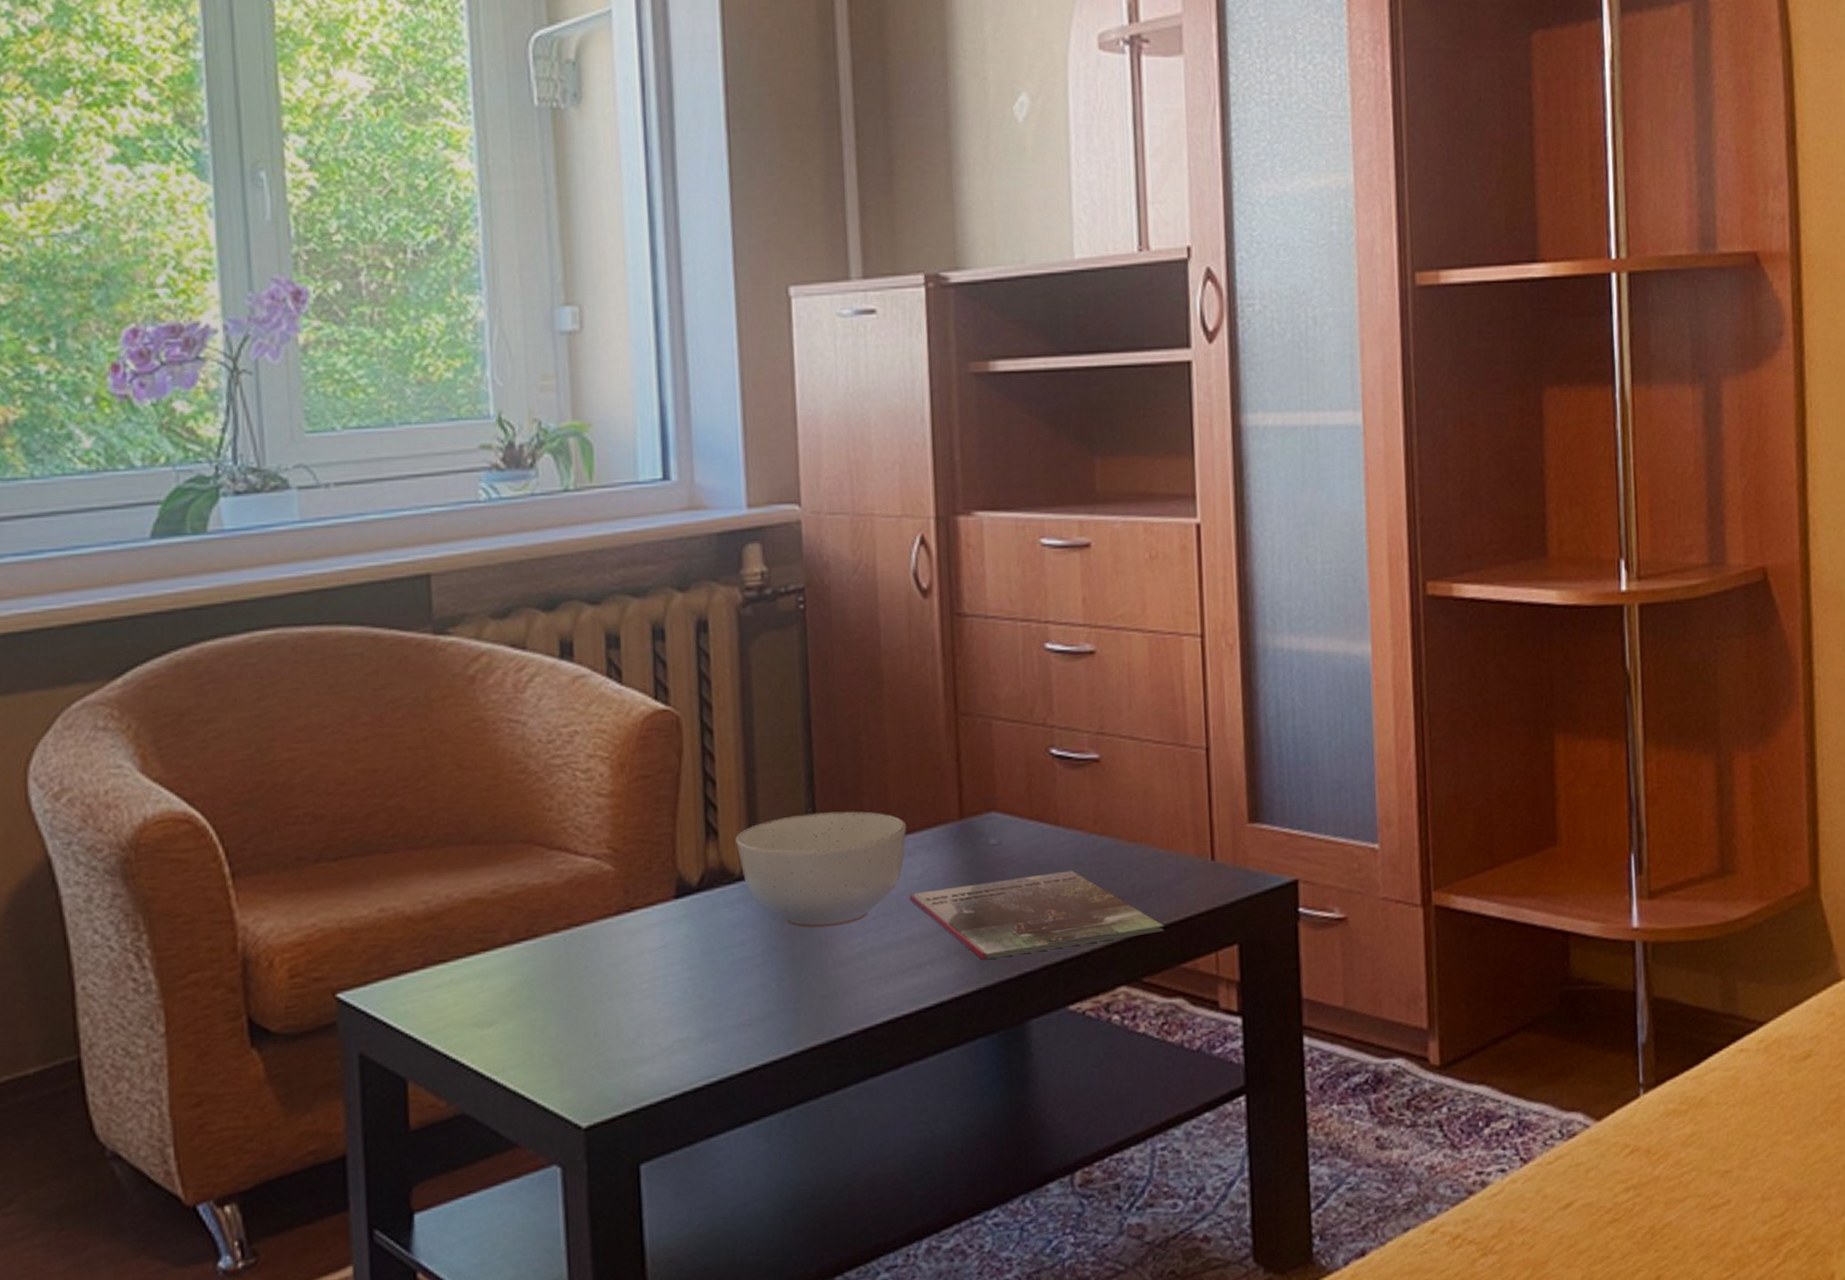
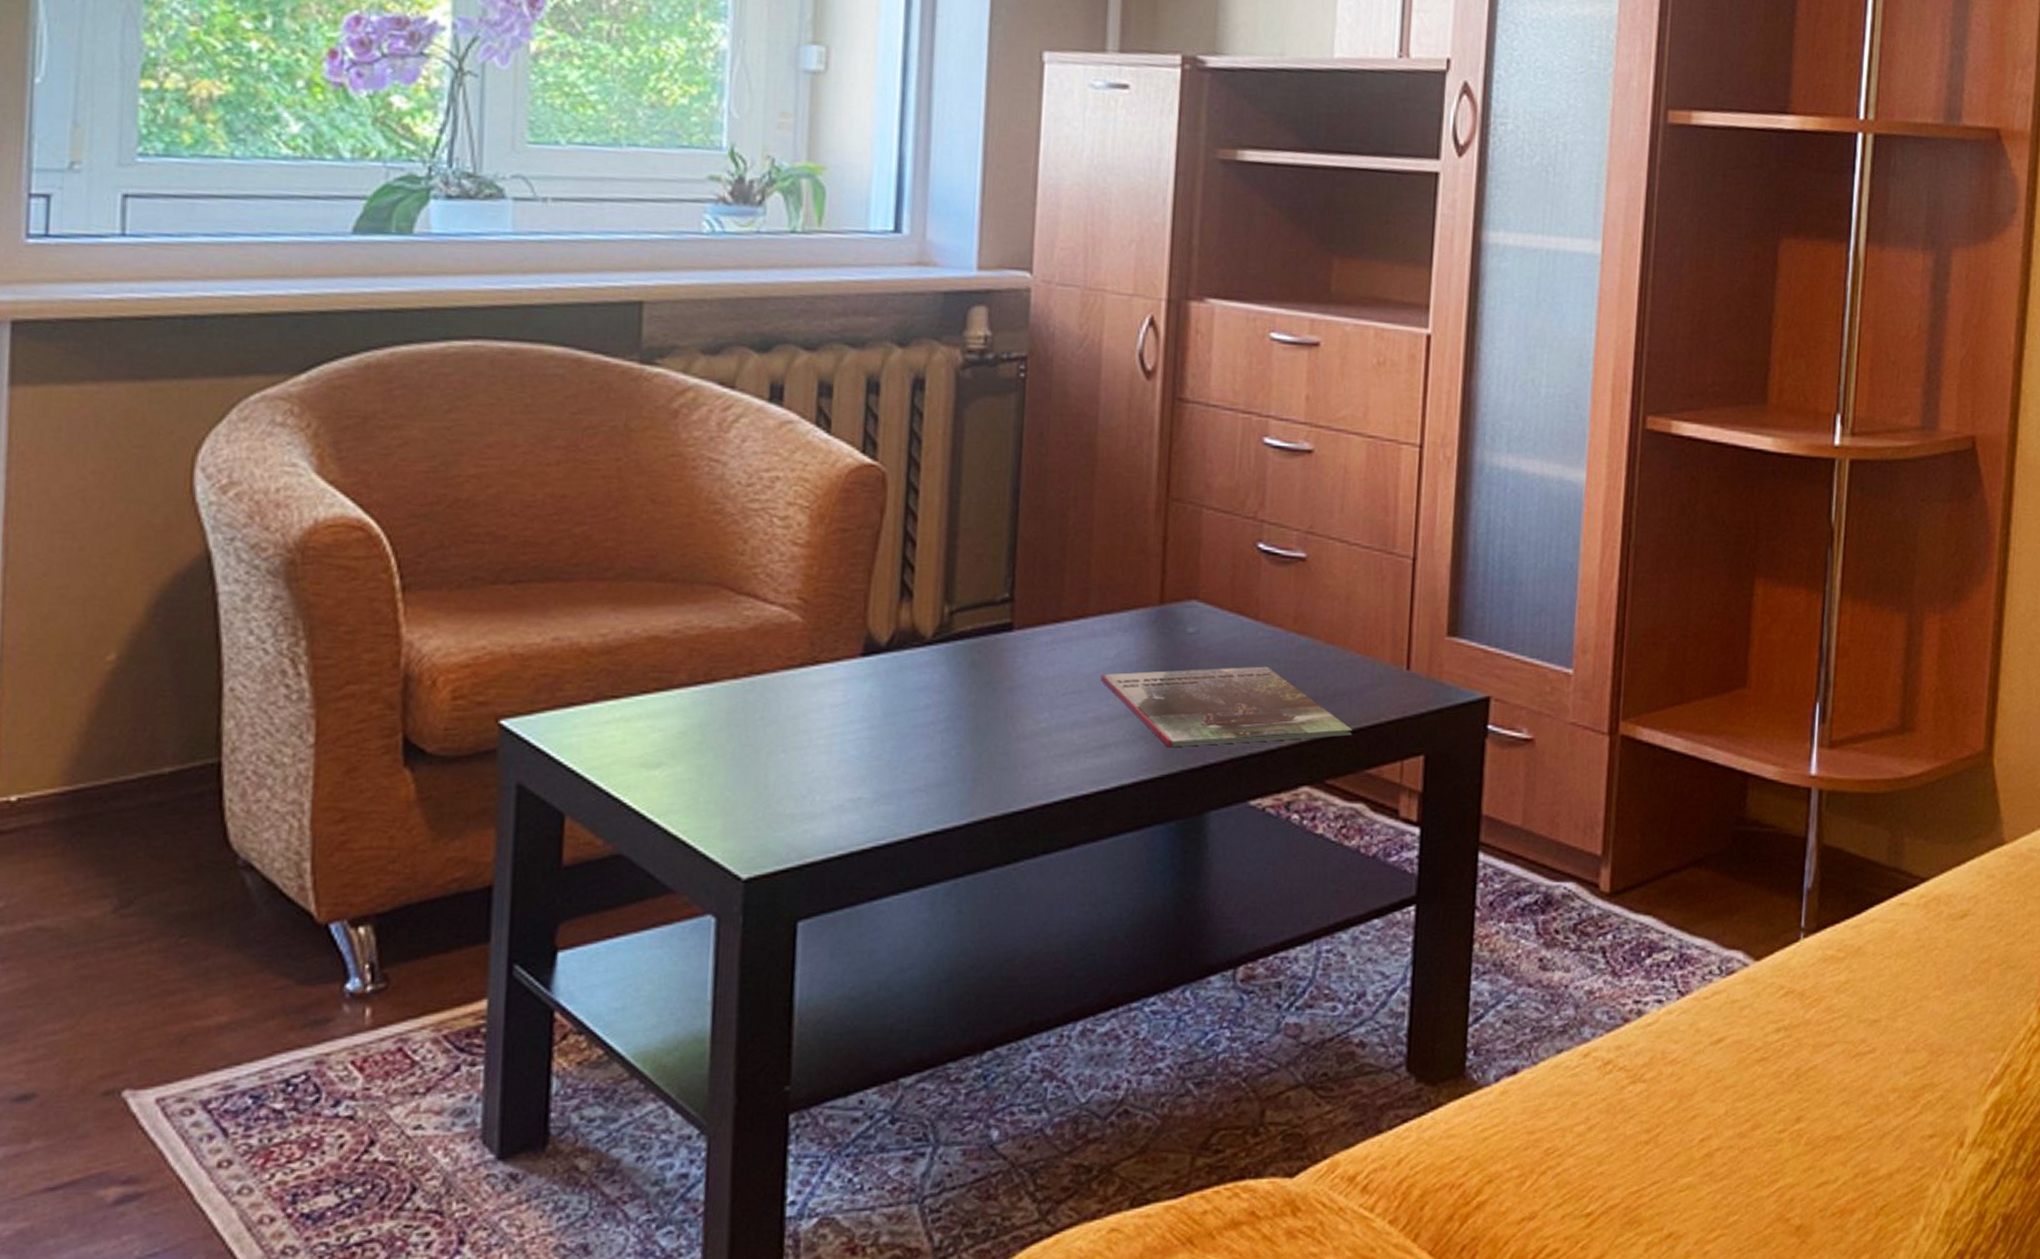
bowl: present [735,811,907,928] -> none [930,584,1106,700]

